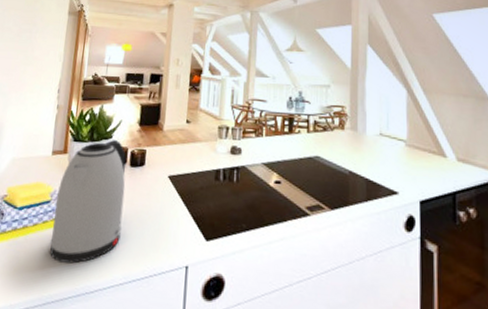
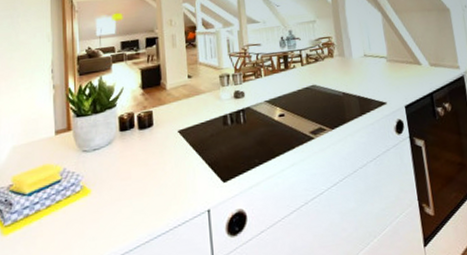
kettle: present [50,140,126,264] -> none [66,107,139,237]

